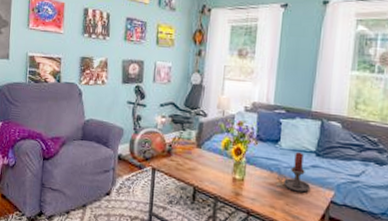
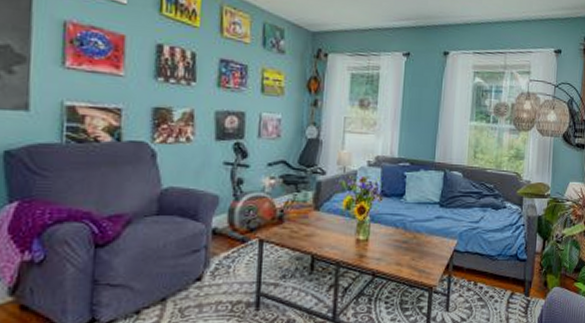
candle holder: present [277,152,311,193] -> none [403,204,436,245]

